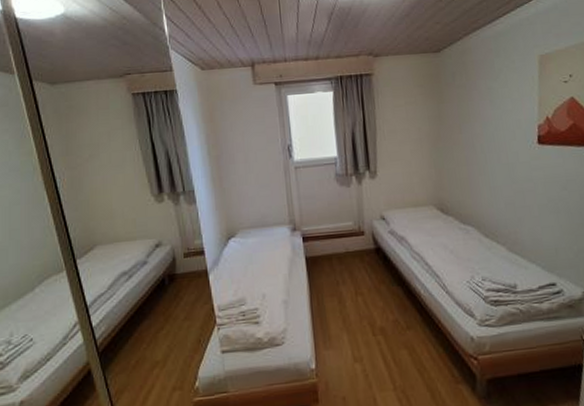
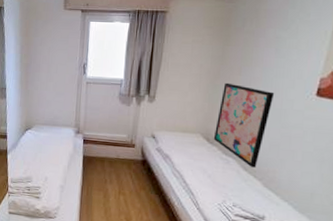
wall art: none [446,143,499,233] -> present [213,82,275,168]

